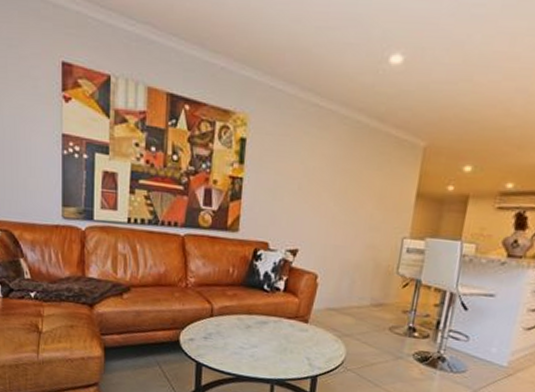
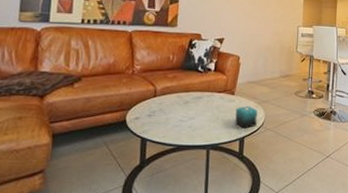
candle: none [307,338,337,366] -> present [235,106,258,129]

